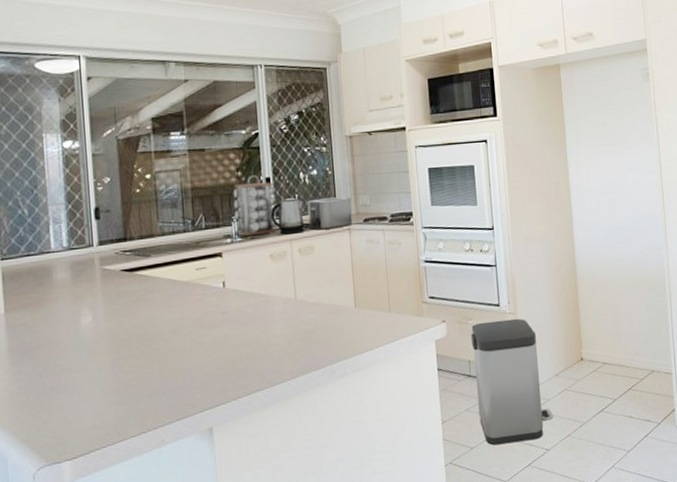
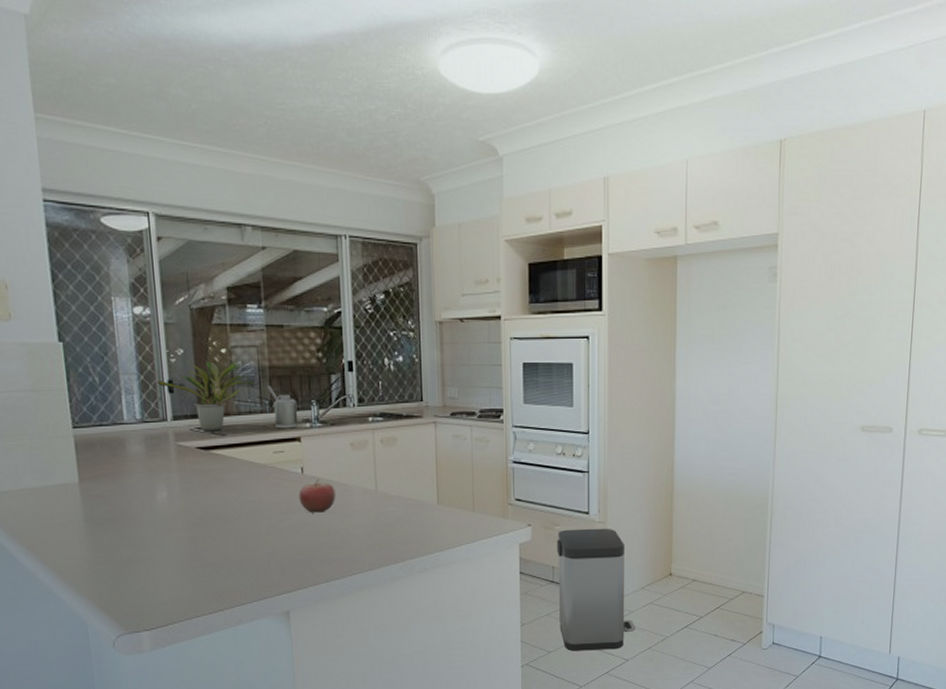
potted plant: none [84,181,181,254] -> present [156,357,258,432]
soap dispenser: none [189,205,220,246] -> present [267,385,298,429]
fruit: none [220,292,257,326] -> present [298,479,336,513]
spice rack: present [233,175,278,237] -> none [313,357,359,422]
kettle: present [270,197,305,235] -> none [352,384,388,423]
toaster: present [307,196,353,230] -> none [391,387,439,421]

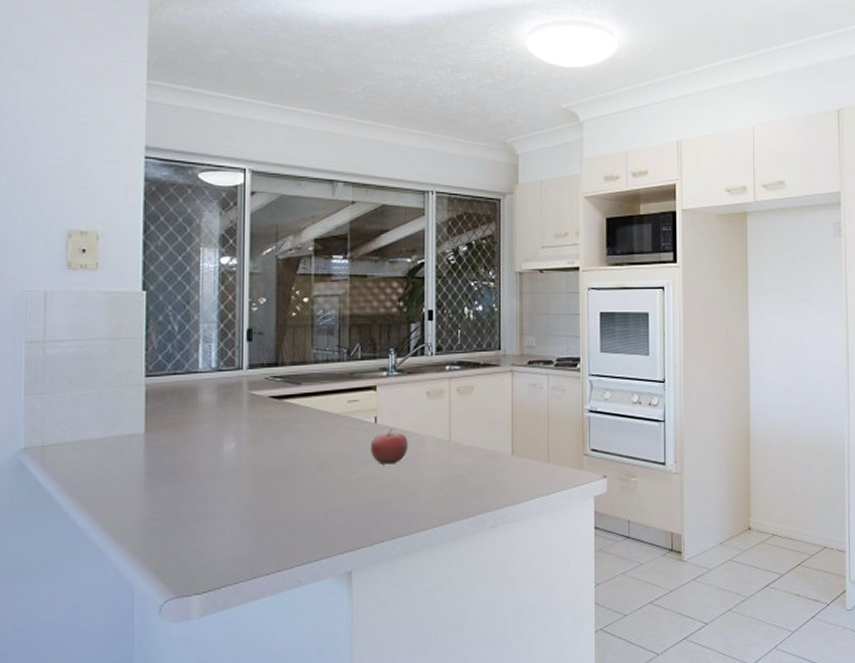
potted plant: present [156,357,258,432] -> none [236,306,337,380]
soap dispenser: present [267,385,298,429] -> none [346,334,375,378]
pedal bin: present [556,528,636,651] -> none [632,479,715,614]

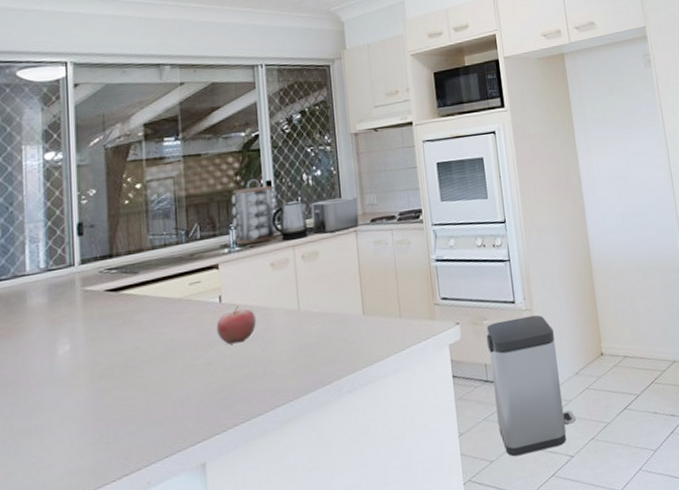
spice rack: none [392,307,437,371] -> present [231,179,279,245]
kettle: none [430,333,465,372] -> present [271,200,309,241]
toaster: none [470,336,516,370] -> present [311,196,359,234]
pedal bin: none [632,479,715,614] -> present [486,315,577,457]

